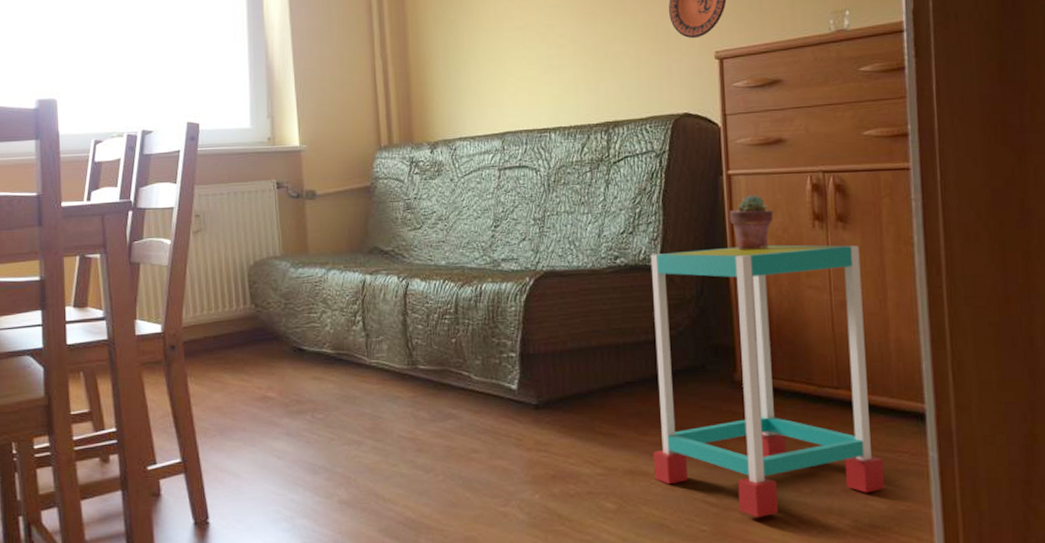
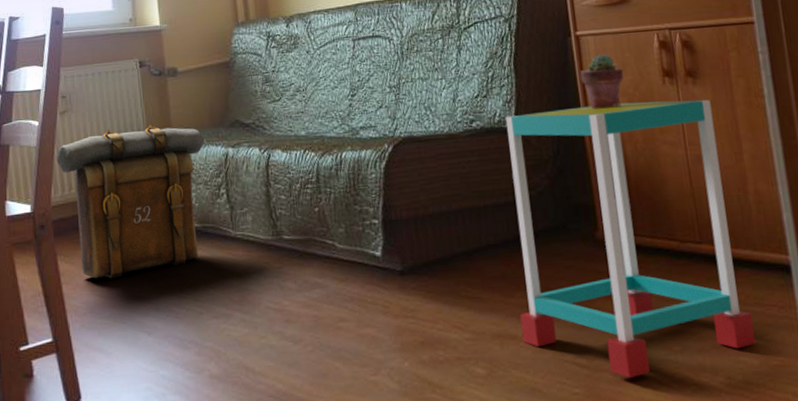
backpack: none [188,247,343,402] -> present [56,124,205,279]

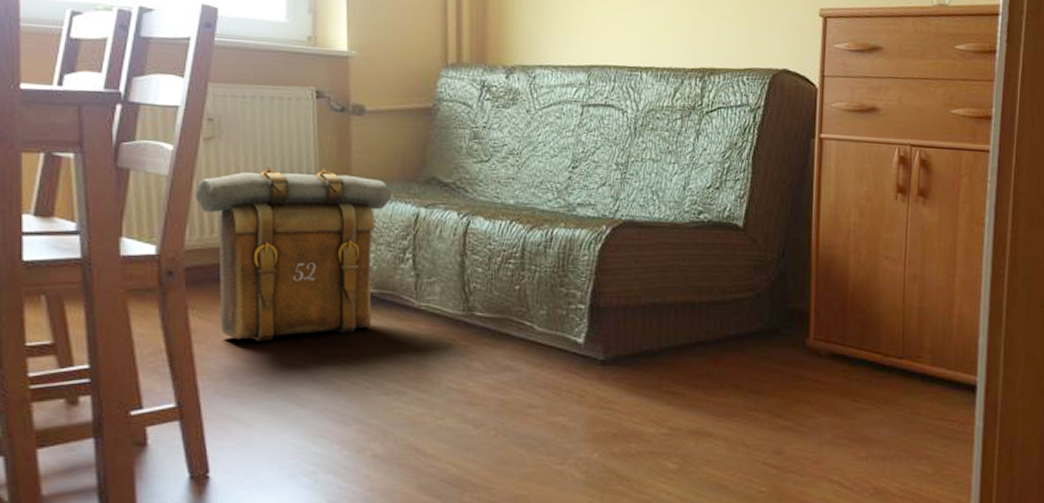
side table: present [505,99,756,378] -> none [719,212,936,479]
potted succulent: present [580,53,624,109] -> none [818,160,860,218]

